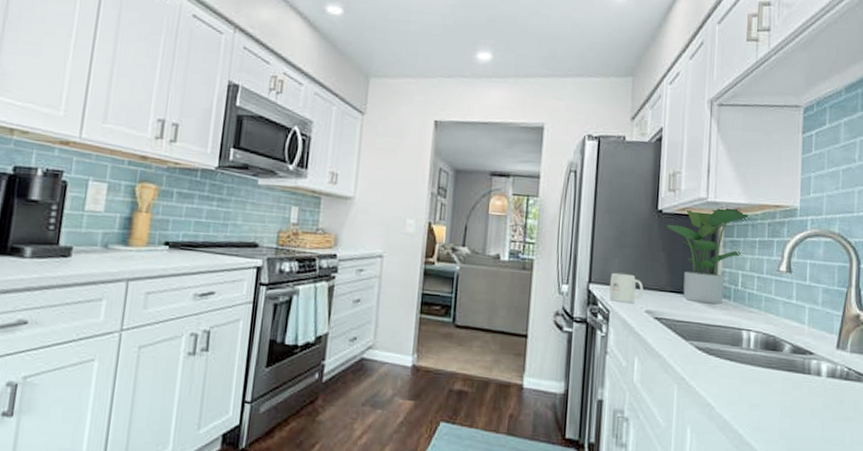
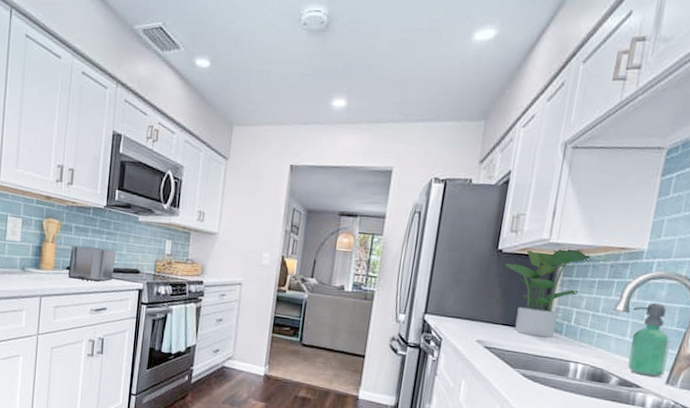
toaster: none [165,215,229,259] -> present [68,245,116,282]
mug: present [609,272,644,304] -> none [442,305,477,333]
soap dispenser: none [796,261,835,343] -> present [627,302,670,378]

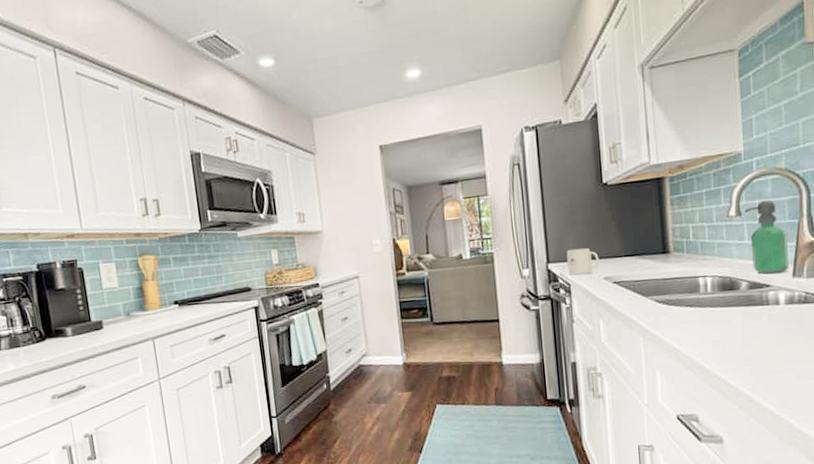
toaster: present [68,245,116,282] -> none [173,272,225,313]
mug: none [442,305,477,333] -> present [566,247,599,275]
potted plant: present [504,247,591,338] -> none [612,166,693,262]

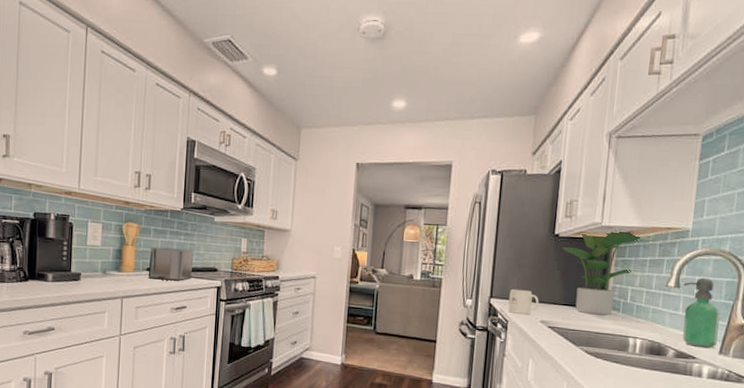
toaster: none [173,272,225,313] -> present [148,247,194,281]
potted plant: none [612,166,693,262] -> present [562,229,641,316]

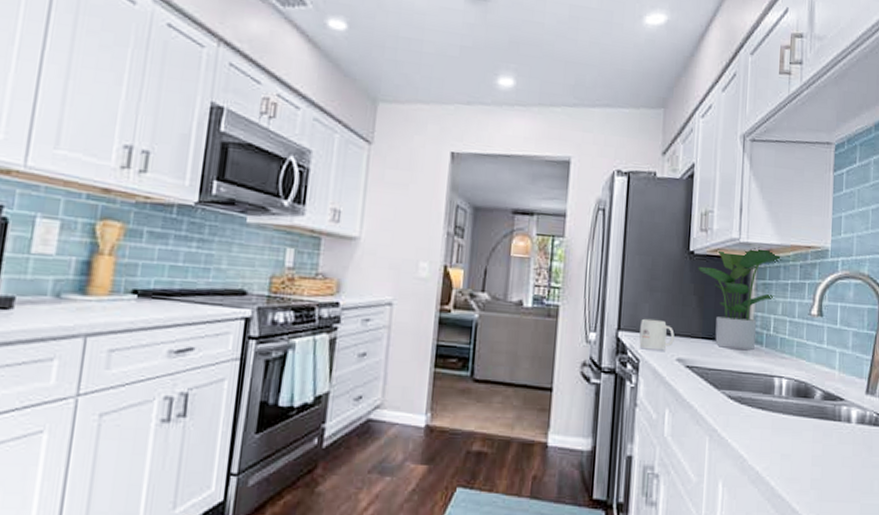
toaster: present [148,247,194,281] -> none [133,258,212,310]
soap dispenser: present [682,277,720,349] -> none [827,304,864,388]

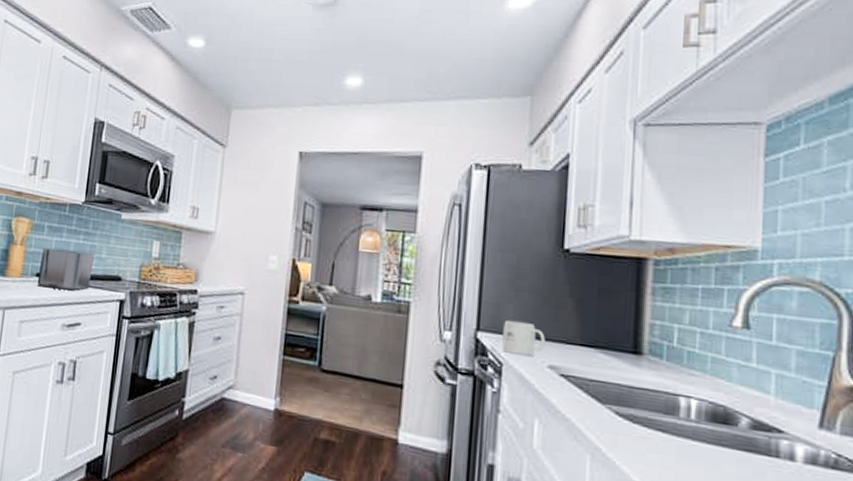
toaster: none [133,258,212,310] -> present [37,247,94,291]
potted plant: present [698,247,781,351] -> none [574,245,688,364]

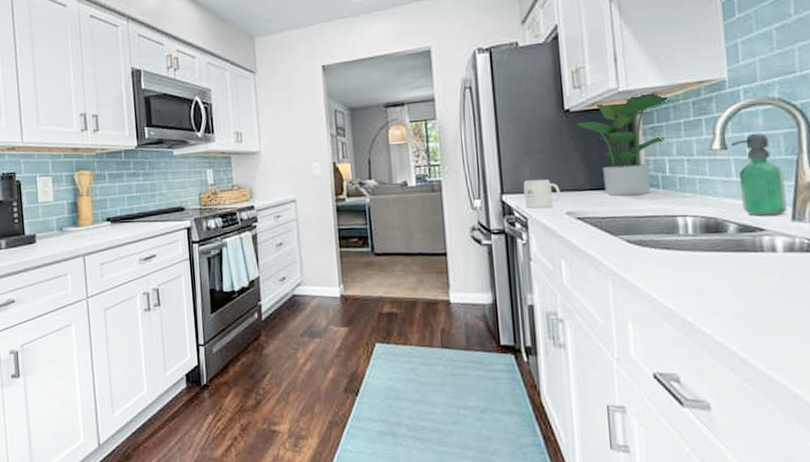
toaster: present [37,247,94,291] -> none [107,190,157,230]
potted plant: none [574,245,688,364] -> present [576,92,669,197]
soap dispenser: none [756,316,816,420] -> present [732,132,788,217]

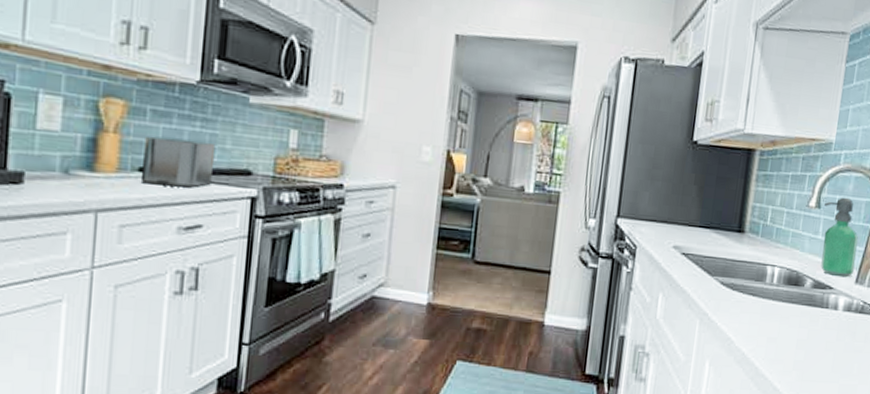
toaster: none [107,190,157,230] -> present [140,136,216,188]
mug: present [523,178,561,209] -> none [637,206,673,239]
potted plant: present [576,92,669,197] -> none [700,138,784,240]

